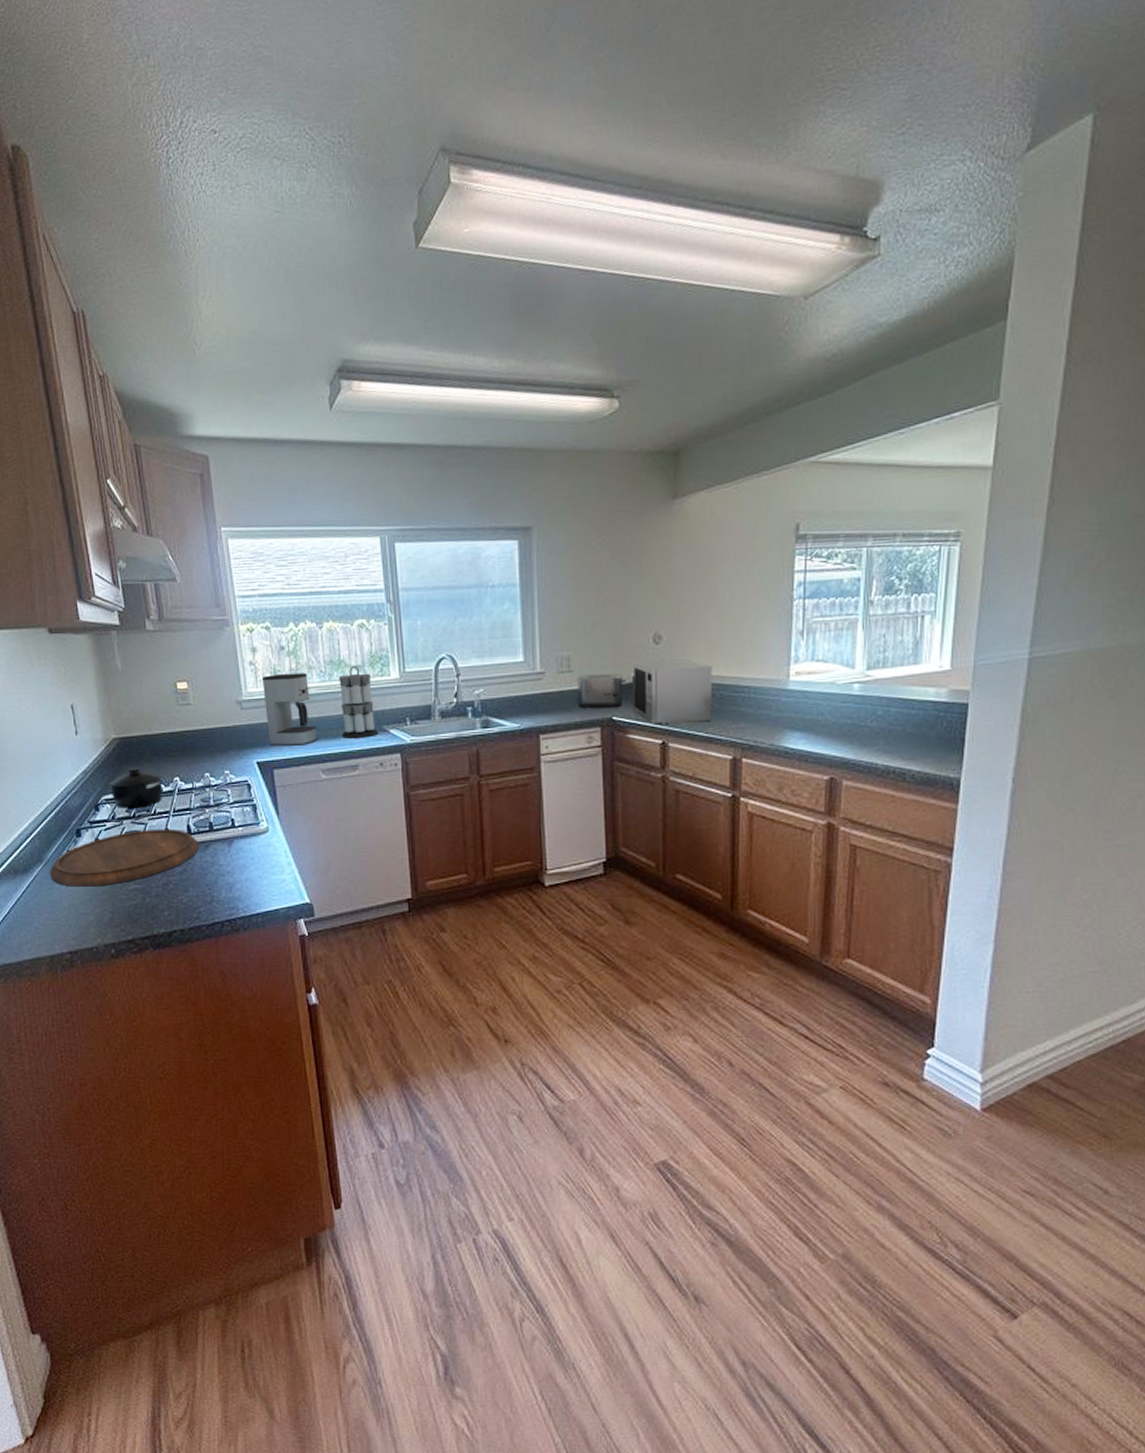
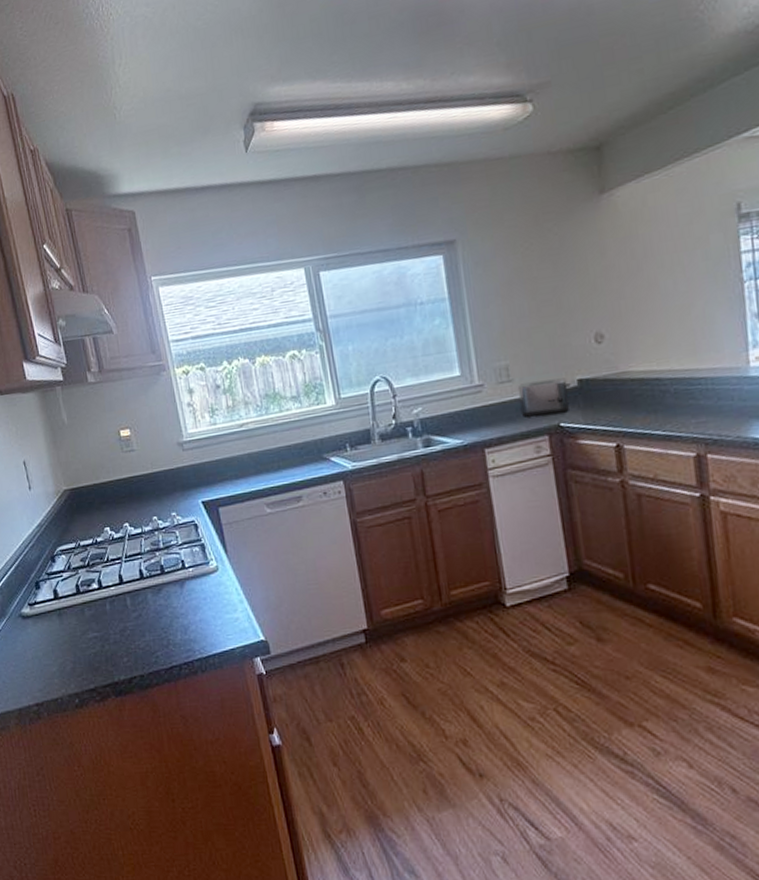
cutting board: present [50,828,199,887] -> none [13,574,152,639]
saucepan: present [110,767,163,808] -> none [64,516,114,558]
coffee maker: present [261,672,318,746] -> none [200,408,259,484]
spice rack: present [338,665,378,739] -> none [274,396,319,471]
microwave: present [632,659,713,725] -> none [576,356,668,427]

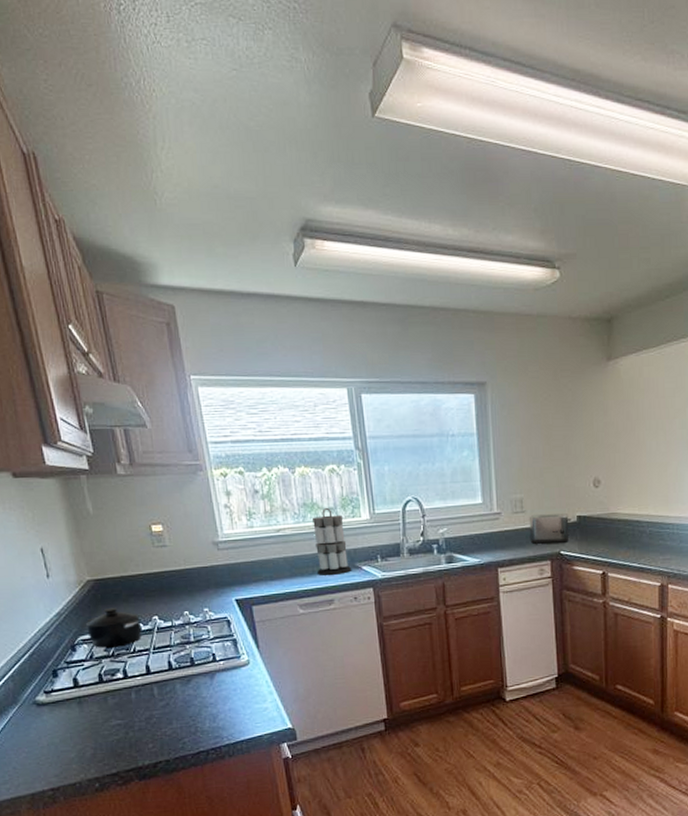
saucepan: none [64,516,114,558] -> present [86,607,142,648]
spice rack: none [274,396,319,471] -> present [311,507,351,575]

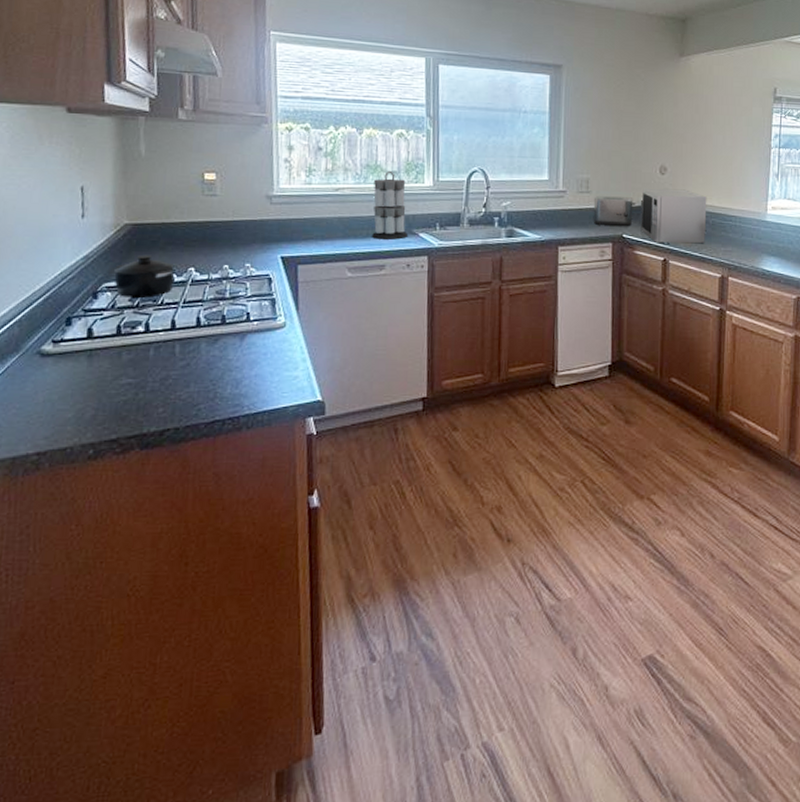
microwave: none [576,501,644,558] -> present [640,188,707,244]

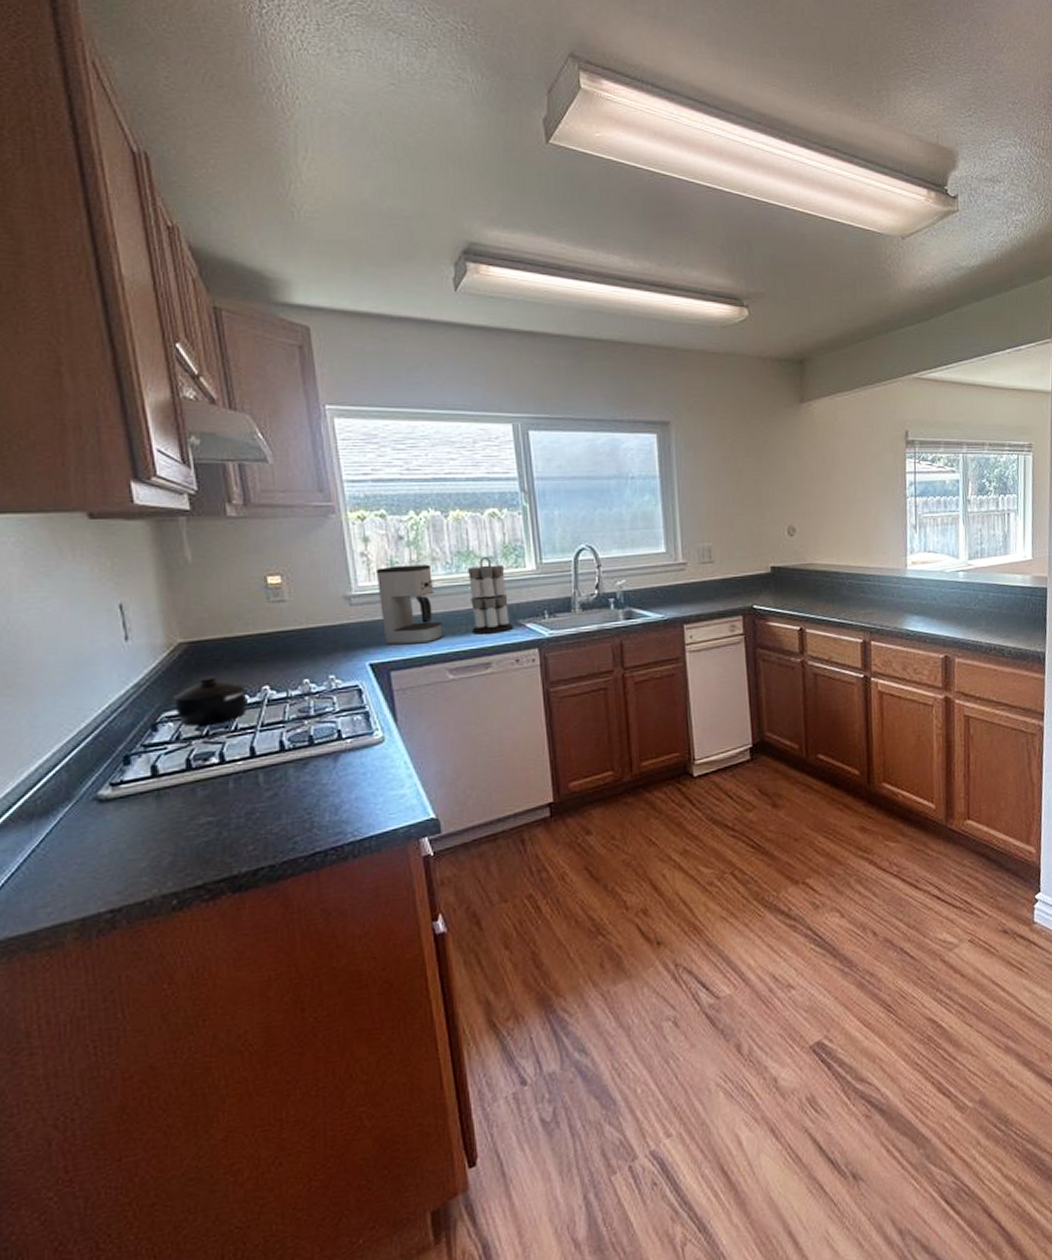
coffee maker: none [295,172,347,243] -> present [375,564,443,646]
toaster: present [593,196,636,226] -> none [718,564,765,597]
microwave: present [640,188,707,244] -> none [770,550,843,612]

